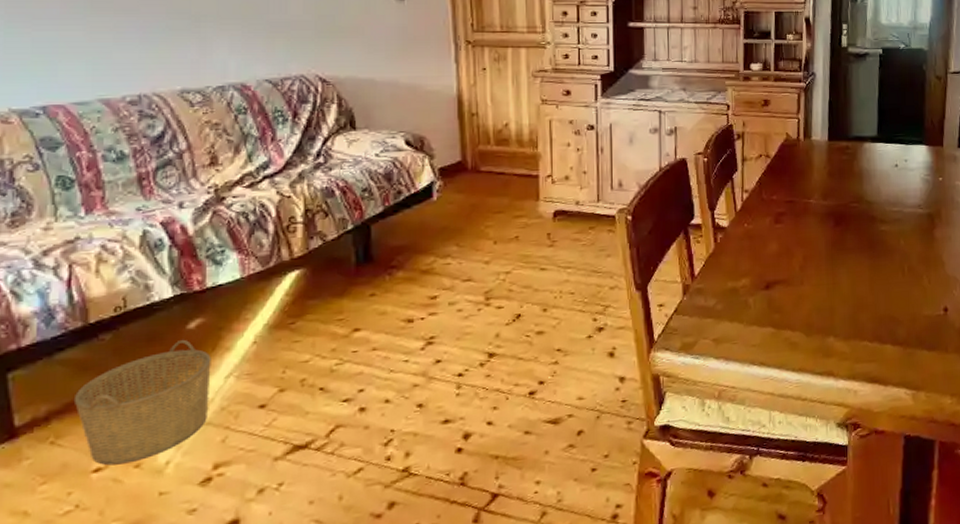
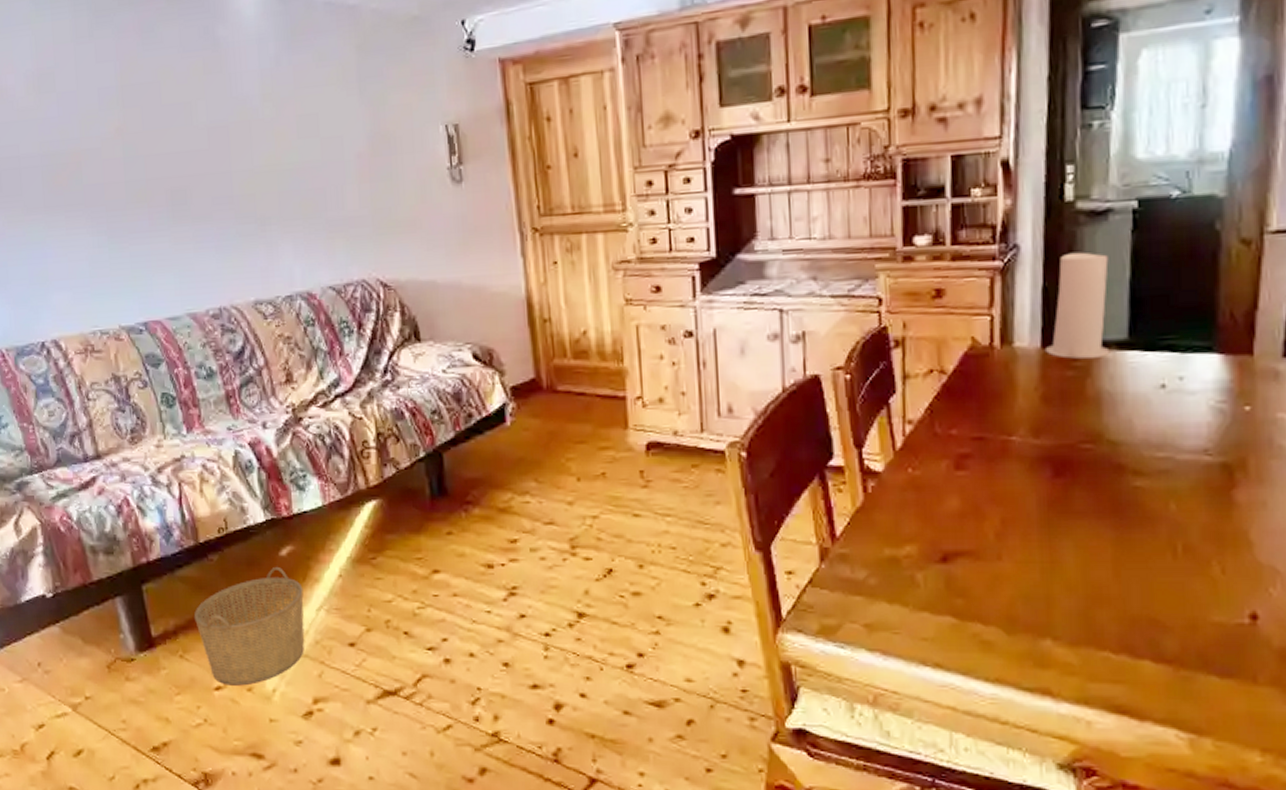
candle: none [830,79,867,149] -> present [1044,252,1110,360]

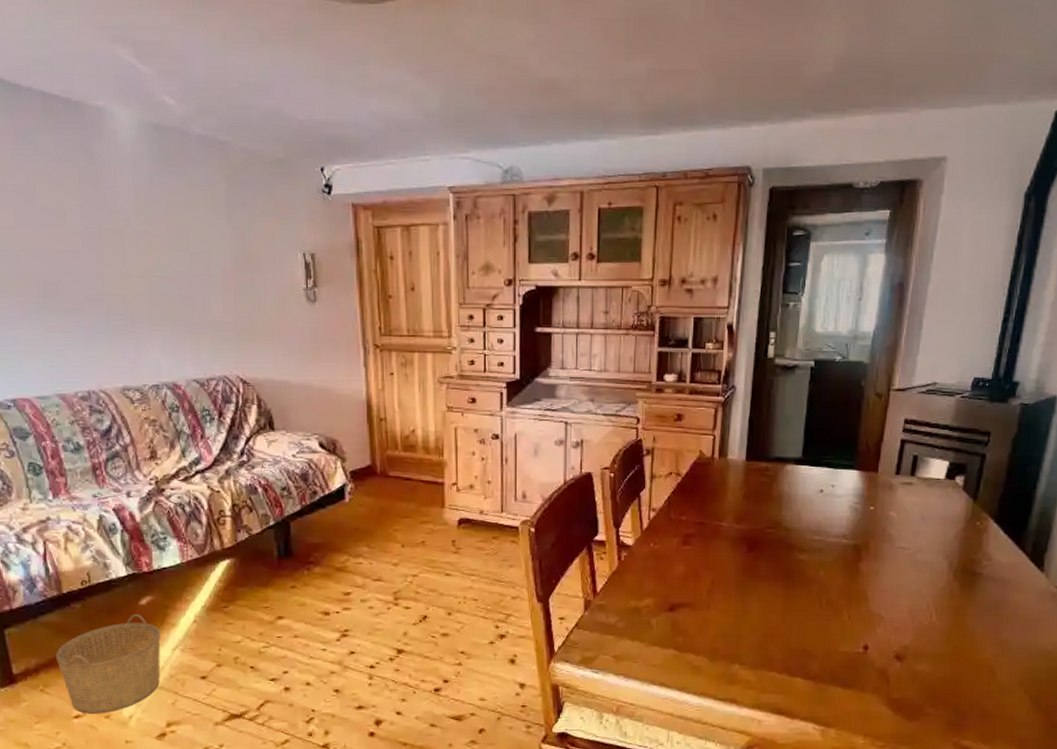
candle: present [1044,252,1110,360] -> none [747,394,793,470]

